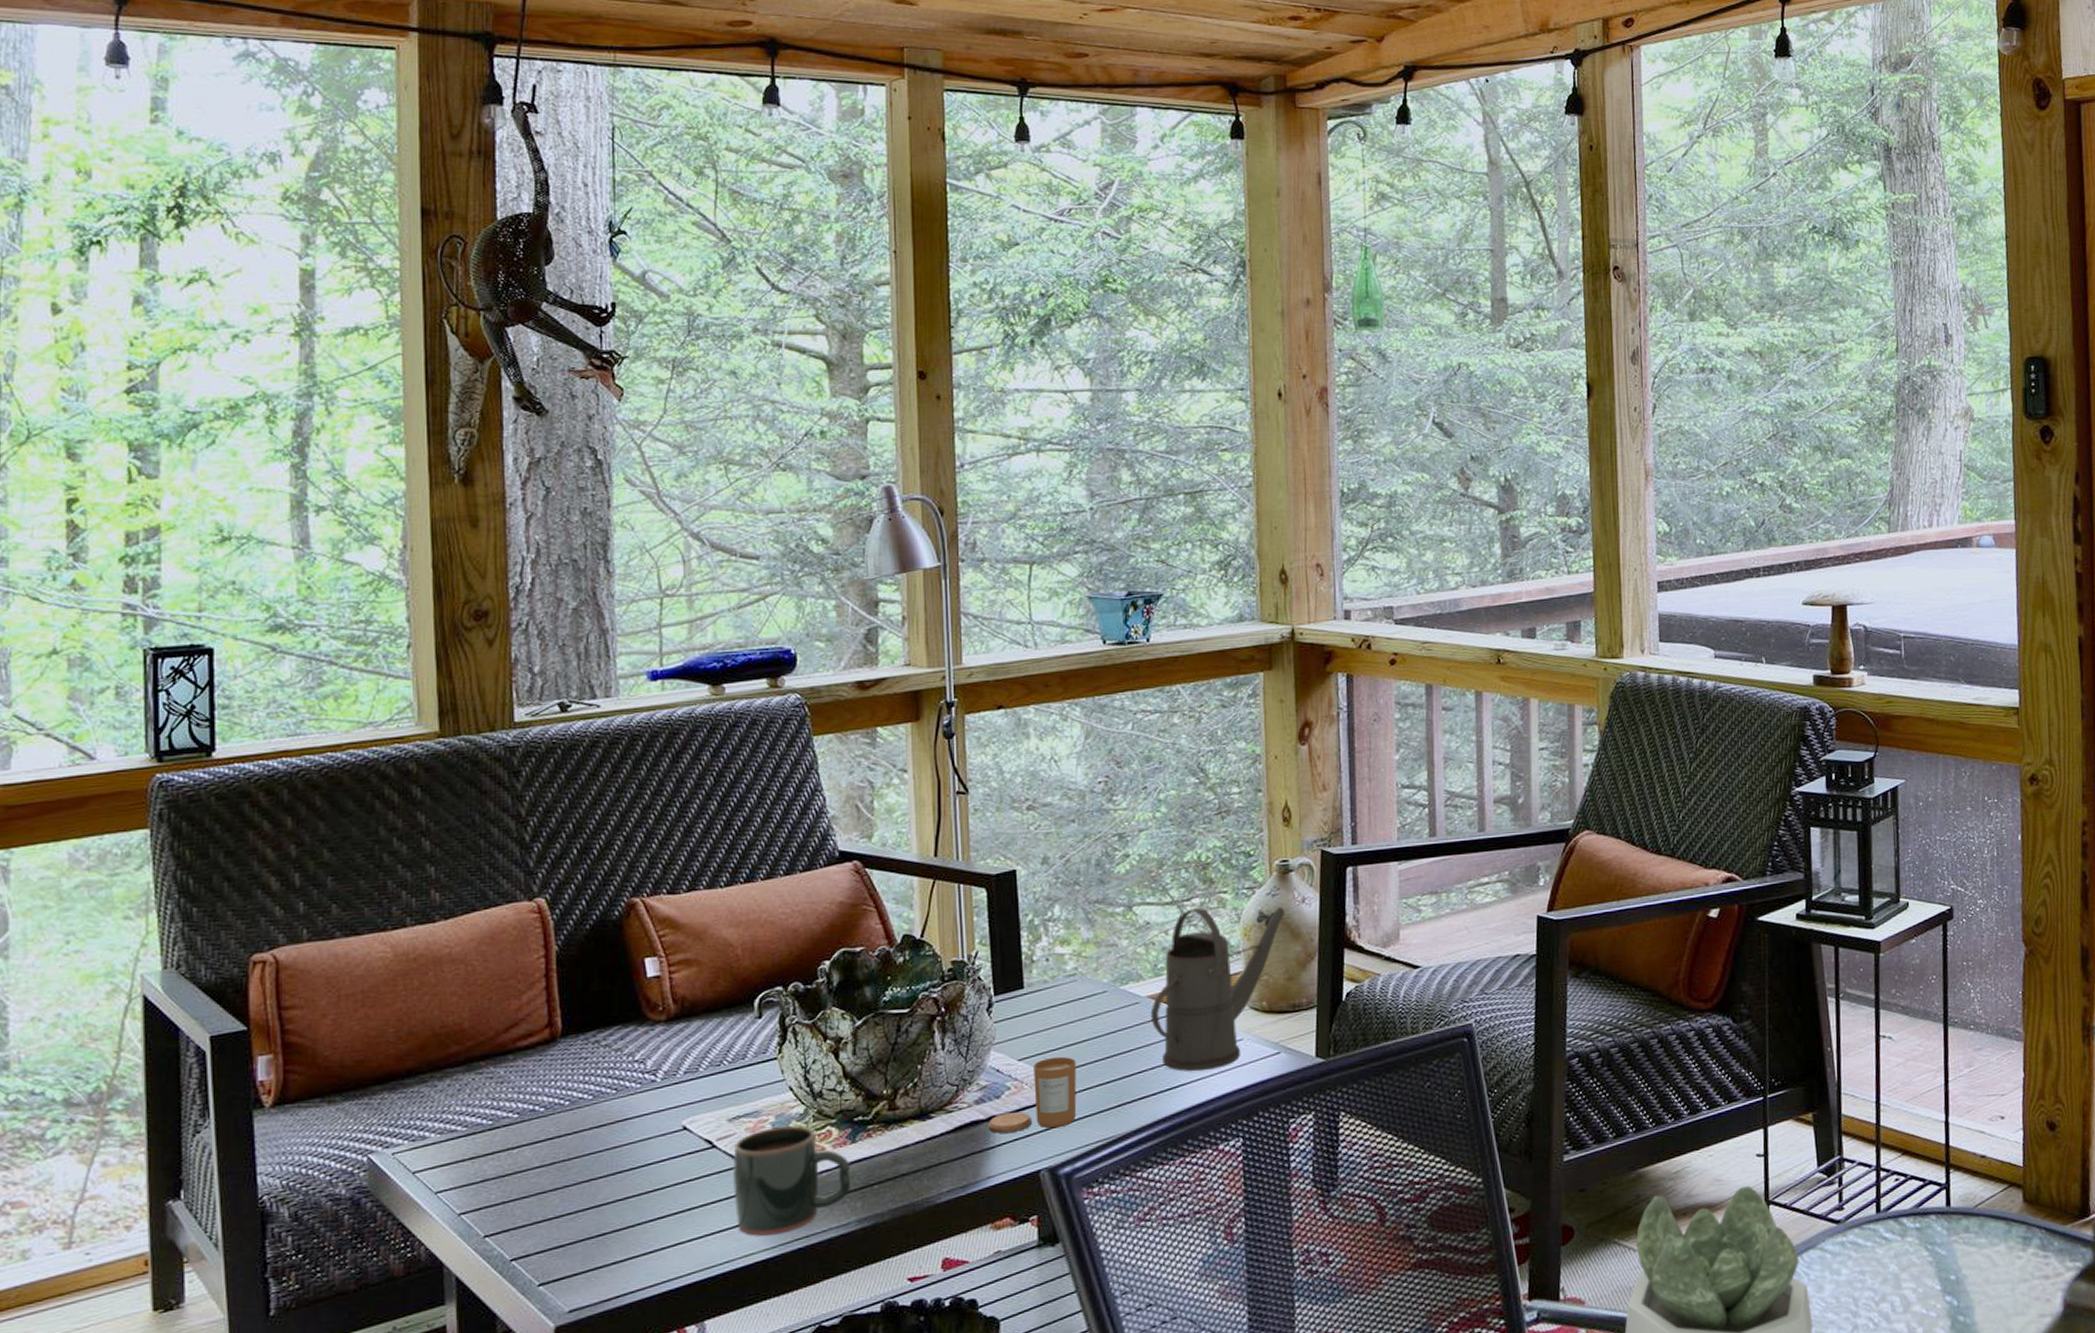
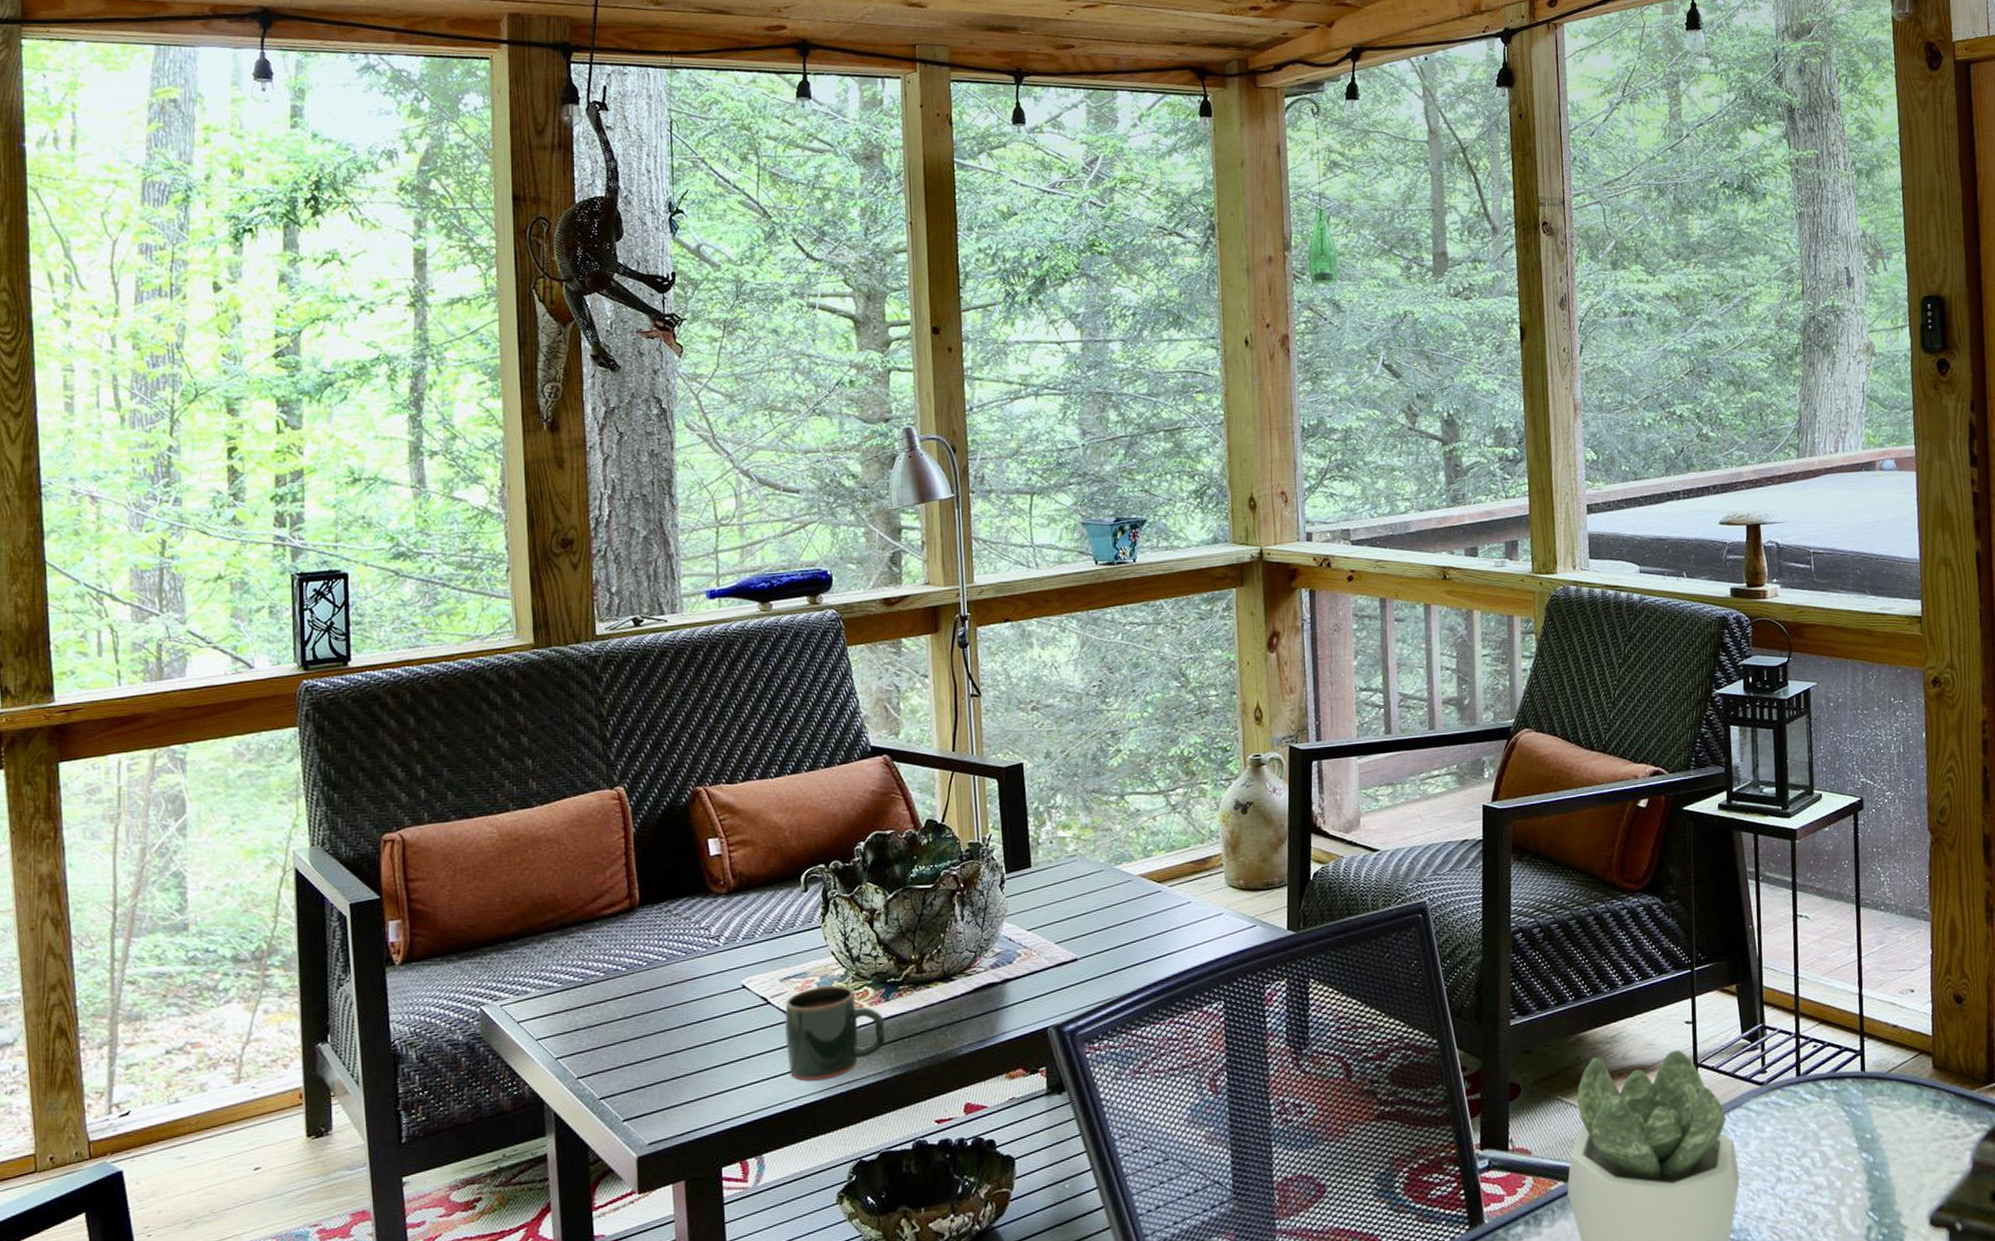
candle: present [989,1056,1077,1133] -> none [1003,927,1079,994]
watering can: present [1150,907,1285,1072] -> none [1141,796,1259,942]

